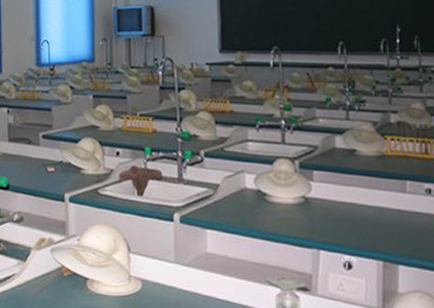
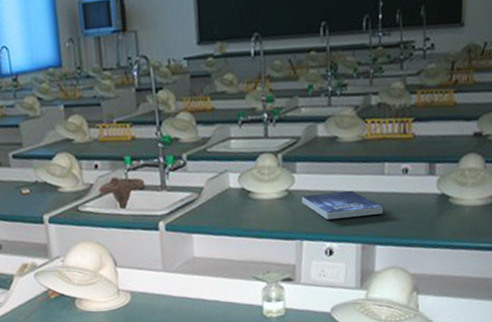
book: none [318,204,407,233] -> present [301,190,384,221]

